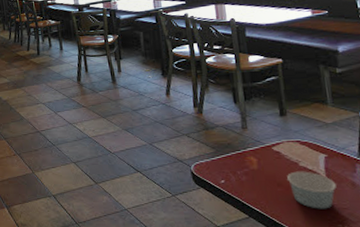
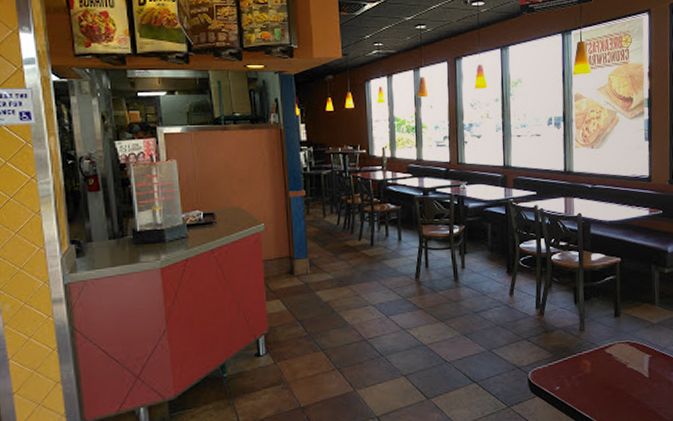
paper cup: present [287,171,336,209] -> none [616,372,656,411]

